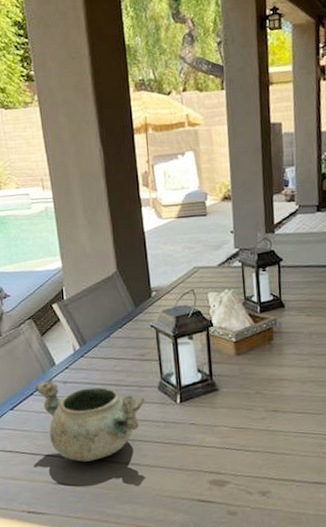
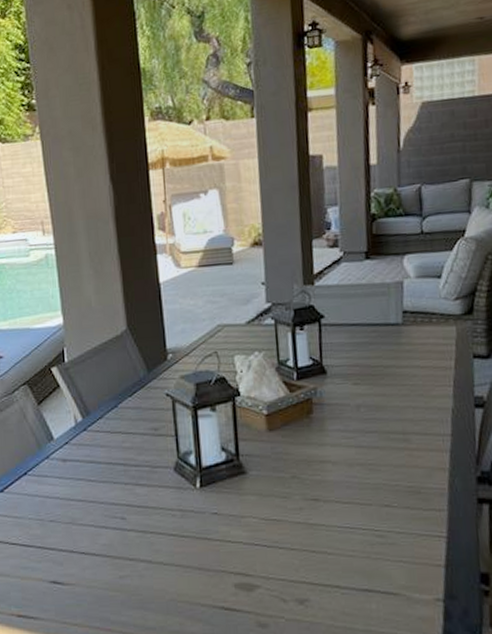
decorative bowl: present [34,380,145,462] -> none [29,458,158,557]

